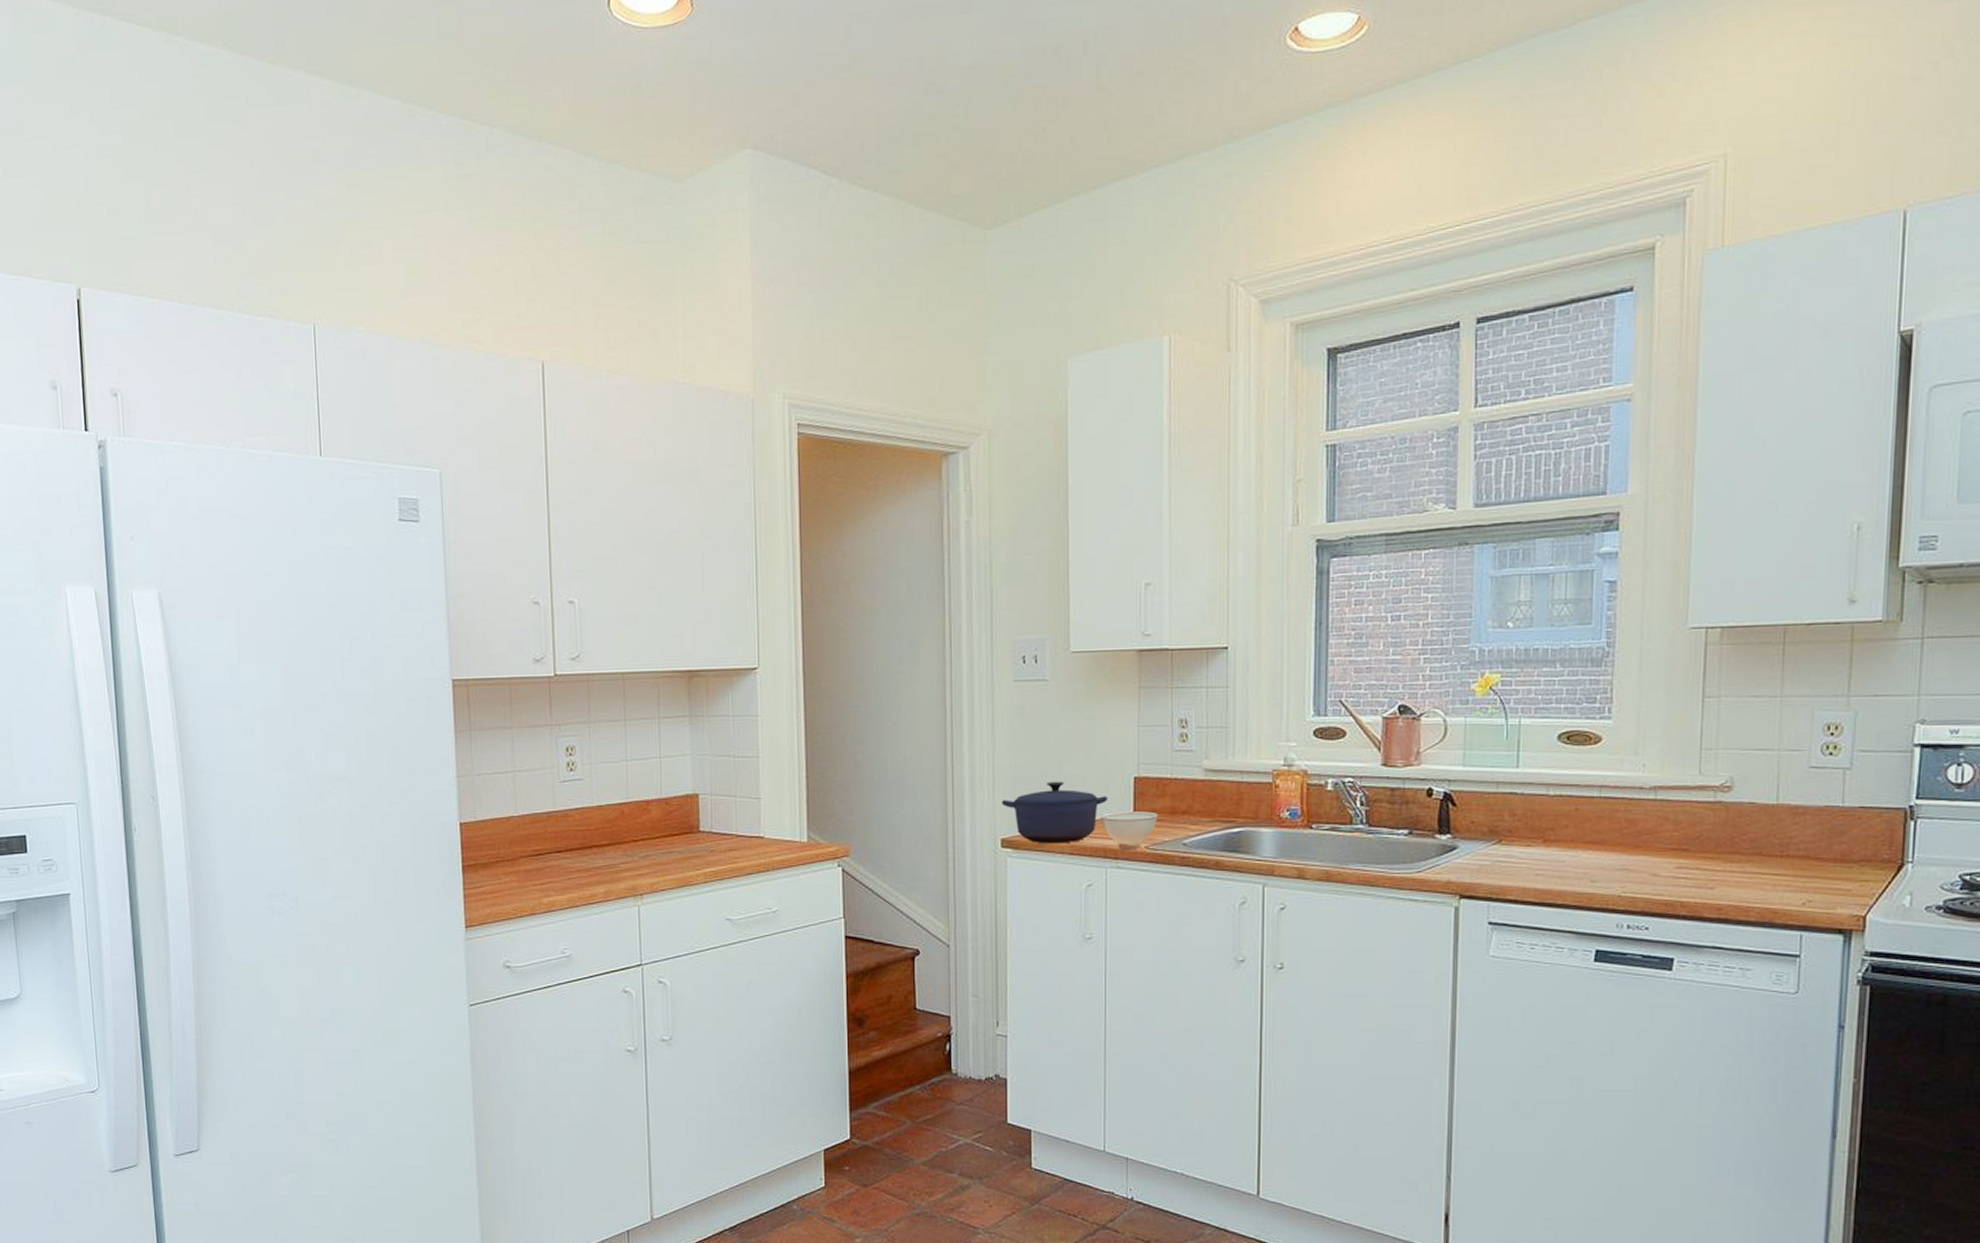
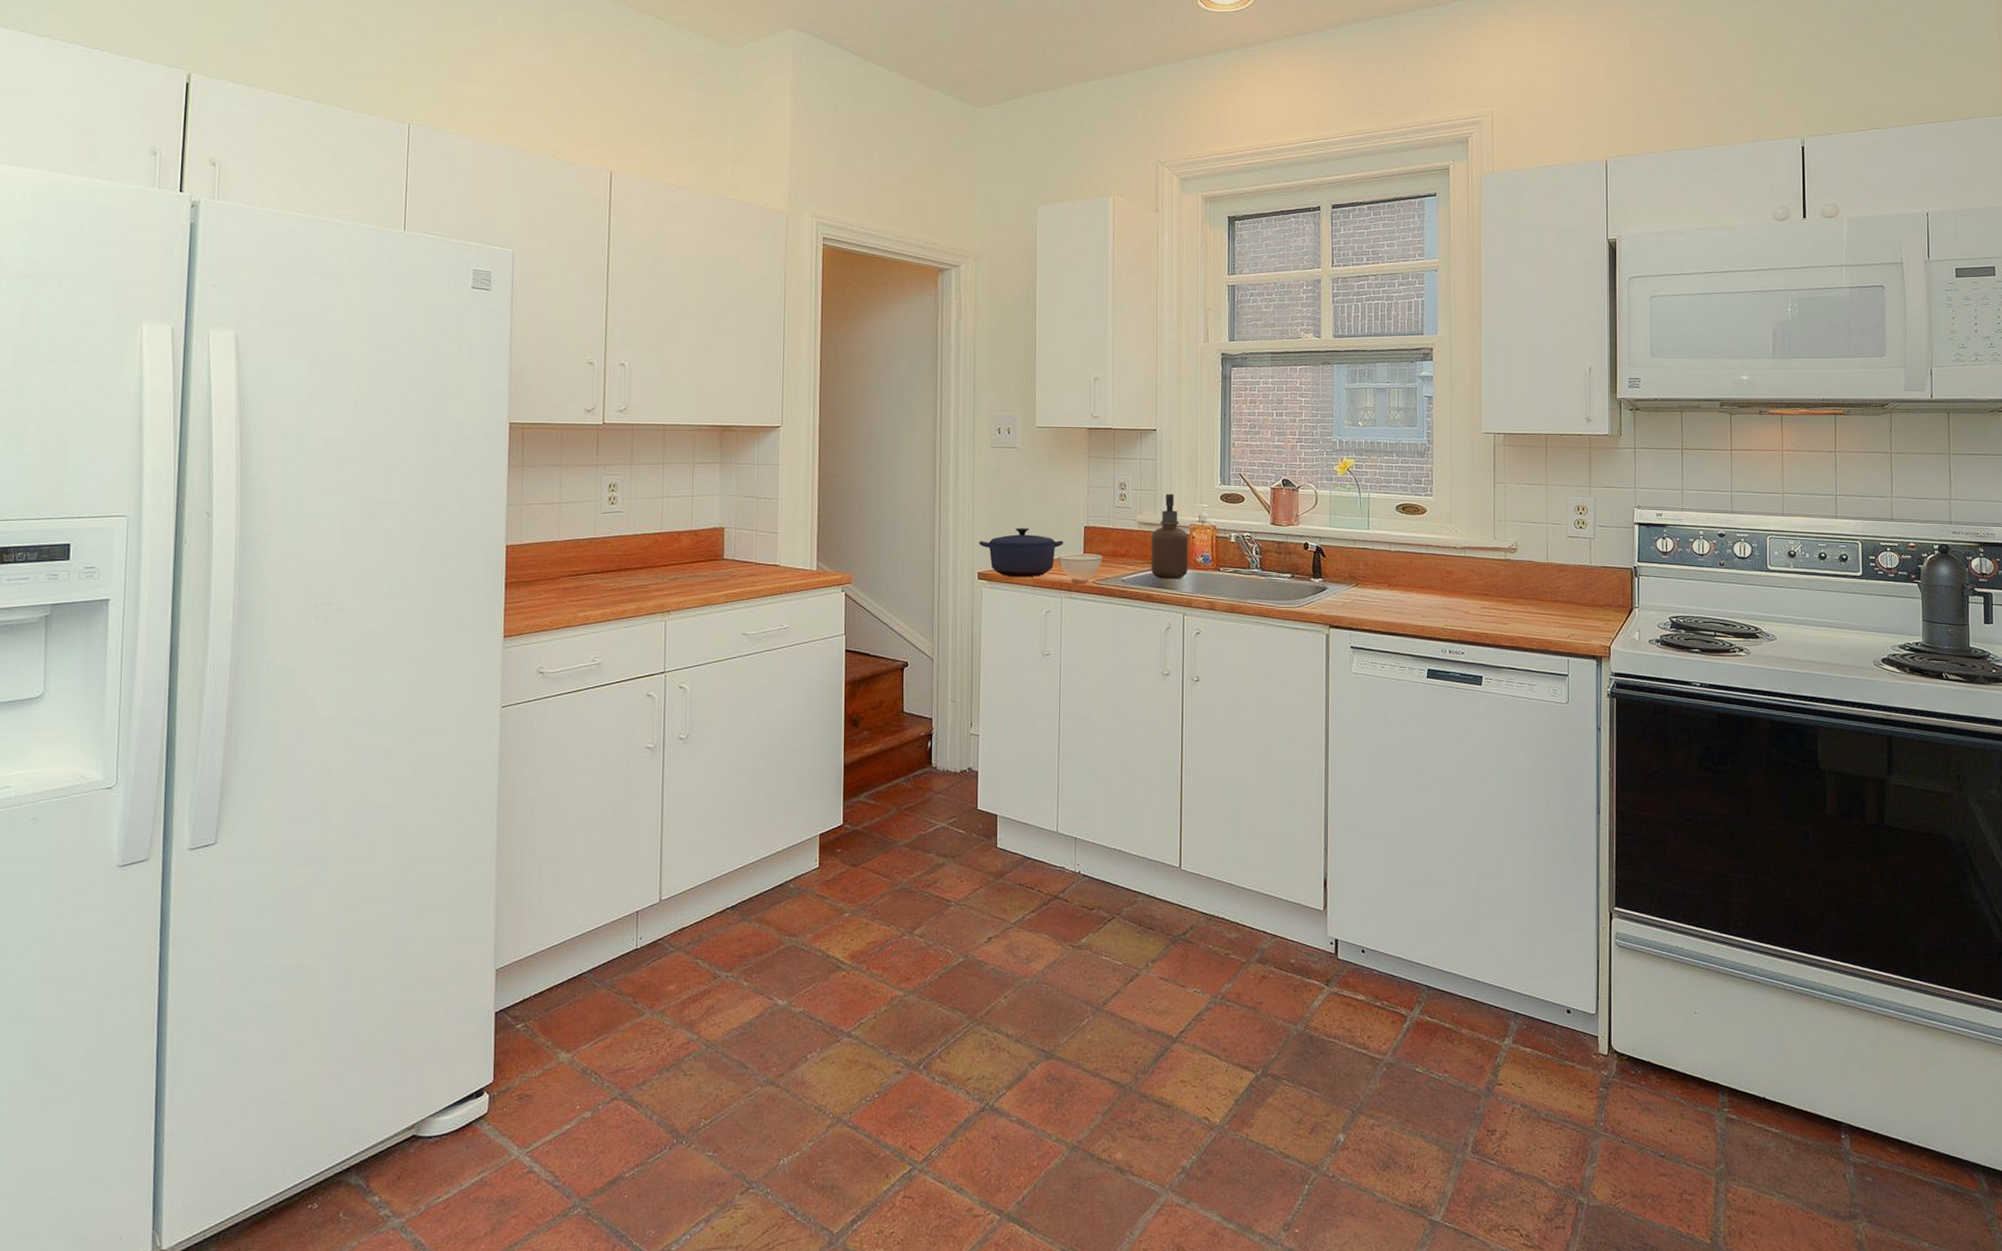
soap dispenser: none [1221,730,1270,841] -> present [1151,493,1188,579]

